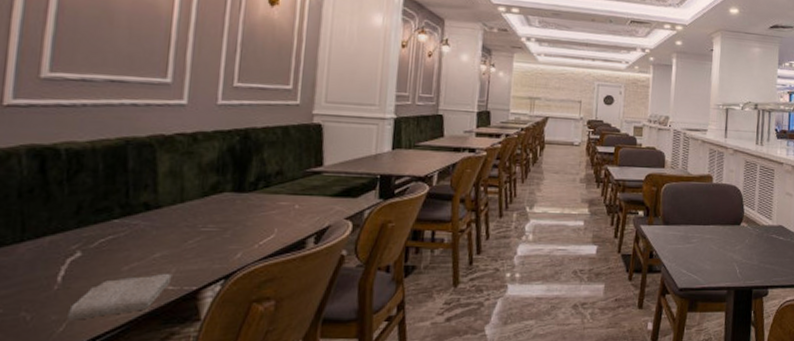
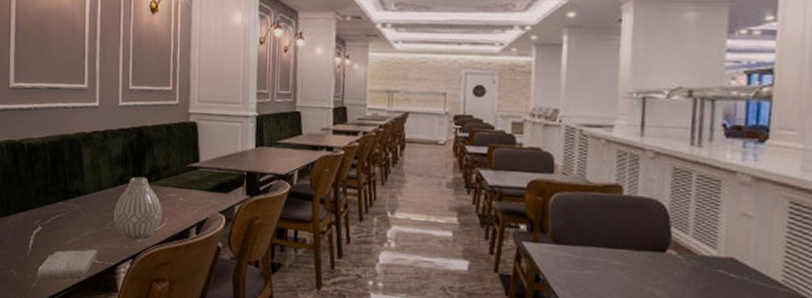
vase: none [199,185,271,256] -> present [113,177,162,239]

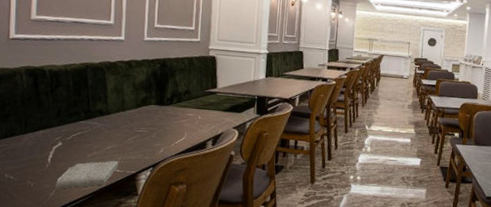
vase: present [113,177,162,239] -> none [135,100,182,151]

